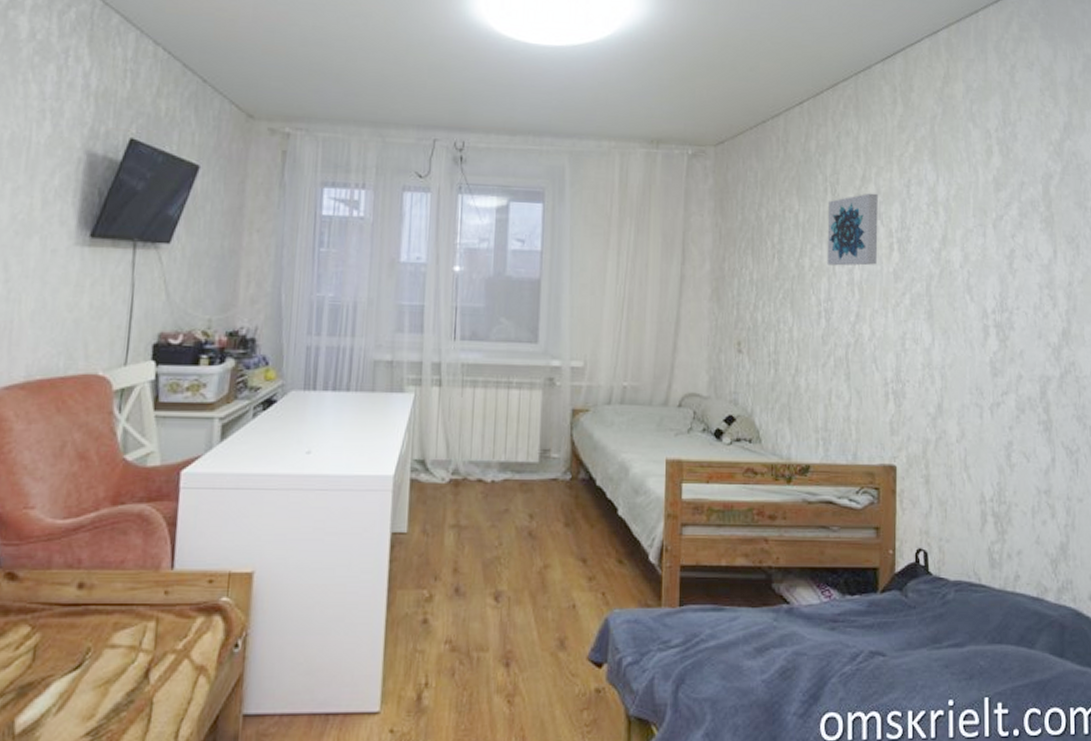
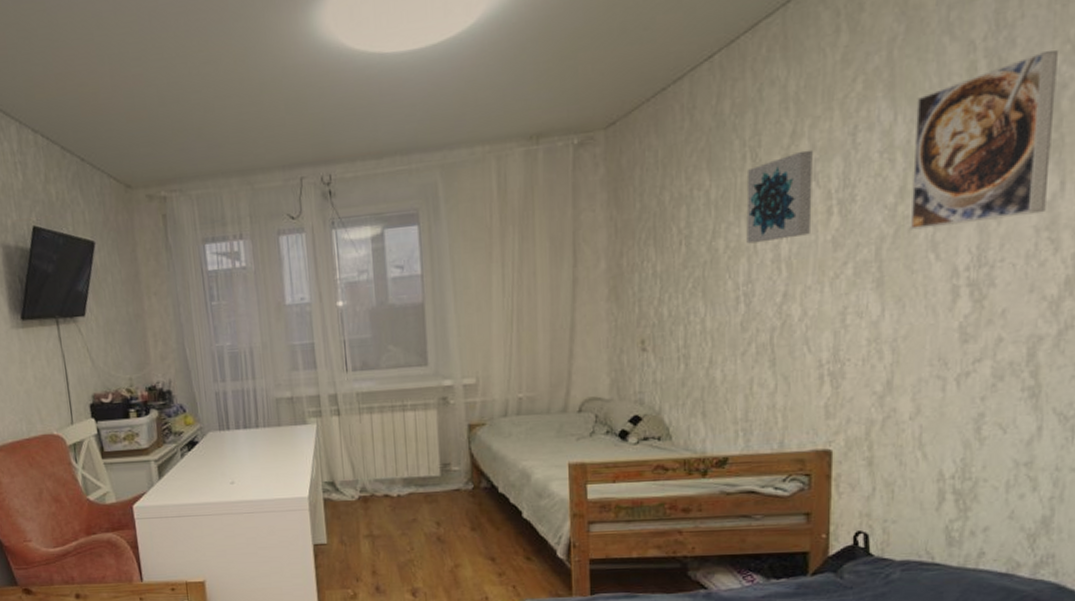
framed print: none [951,148,1046,274] -> present [910,50,1058,230]

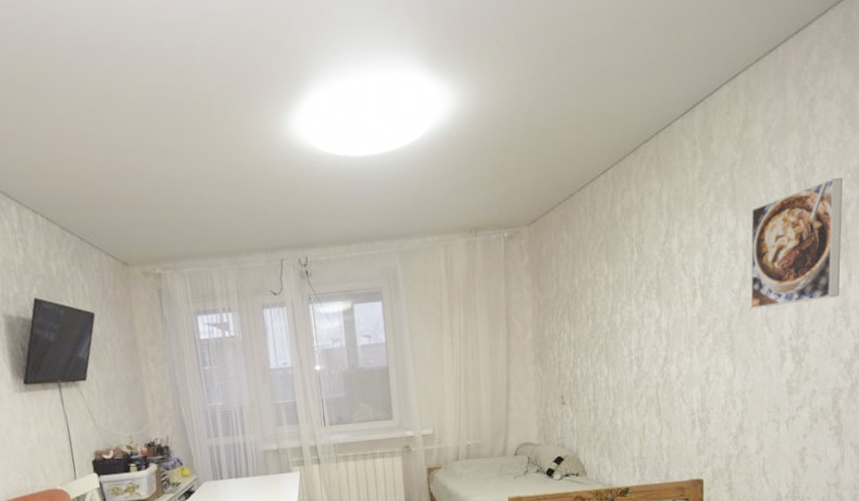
wall art: present [746,149,813,244] -> none [635,246,682,319]

